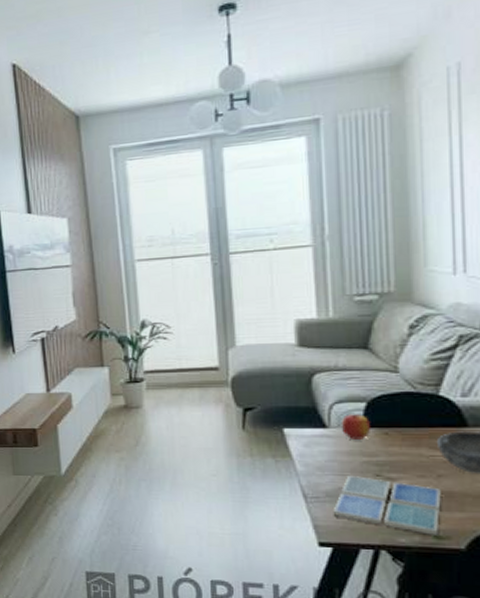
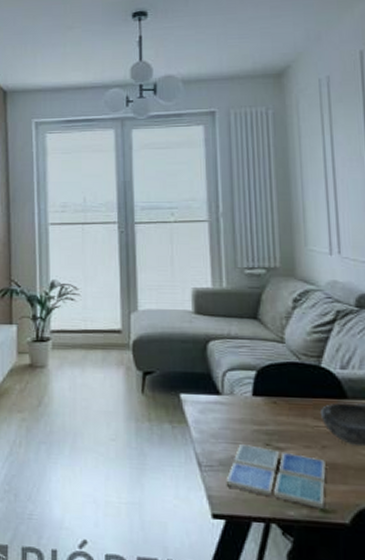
apple: present [340,413,372,439] -> none [233,381,261,408]

